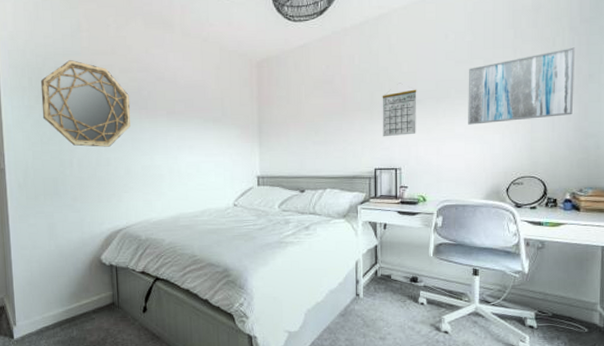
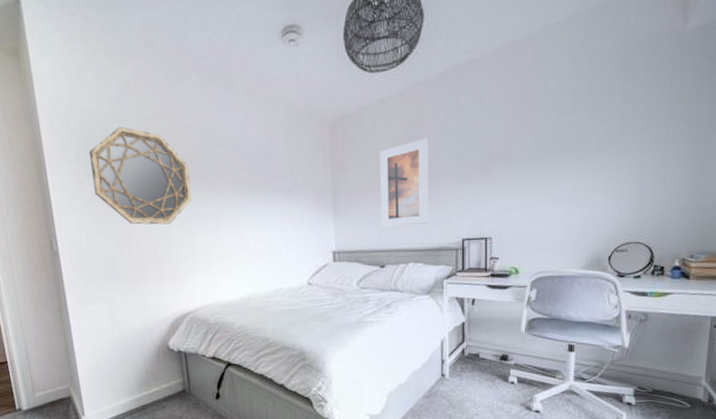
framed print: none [301,79,345,156] -> present [379,138,429,228]
calendar: present [382,83,417,137] -> none [471,140,511,203]
wall art: present [468,47,576,125] -> none [568,91,696,186]

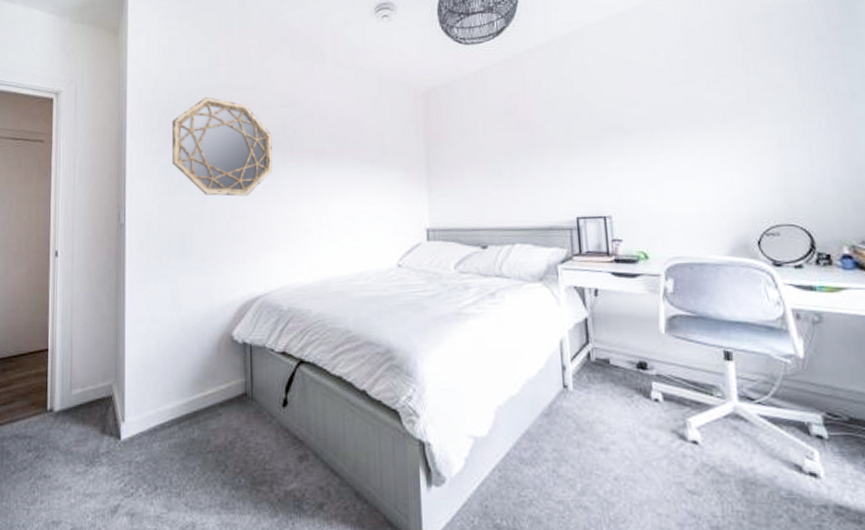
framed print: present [379,138,429,228] -> none [477,108,536,203]

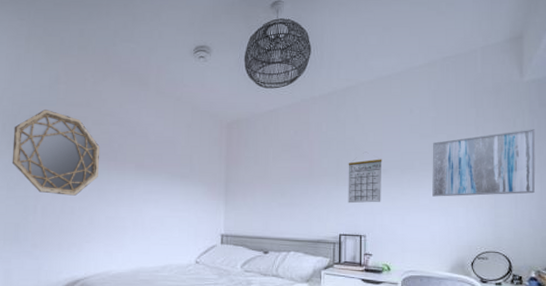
calendar: none [579,110,628,178] -> present [348,152,382,204]
wall art: none [689,60,836,160] -> present [432,129,536,197]

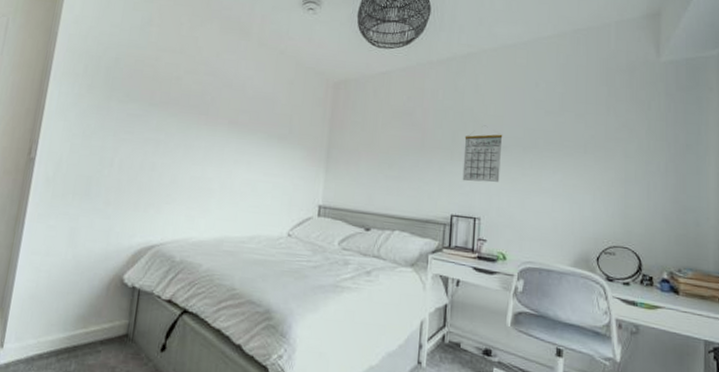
home mirror: present [12,110,100,196] -> none [90,53,190,150]
wall art: present [432,129,536,197] -> none [556,113,672,185]

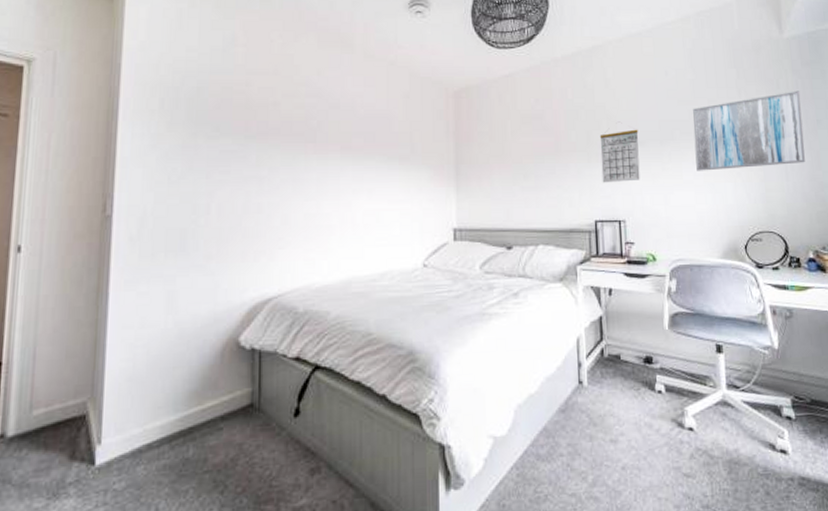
wall art: none [556,113,672,185] -> present [693,91,805,171]

